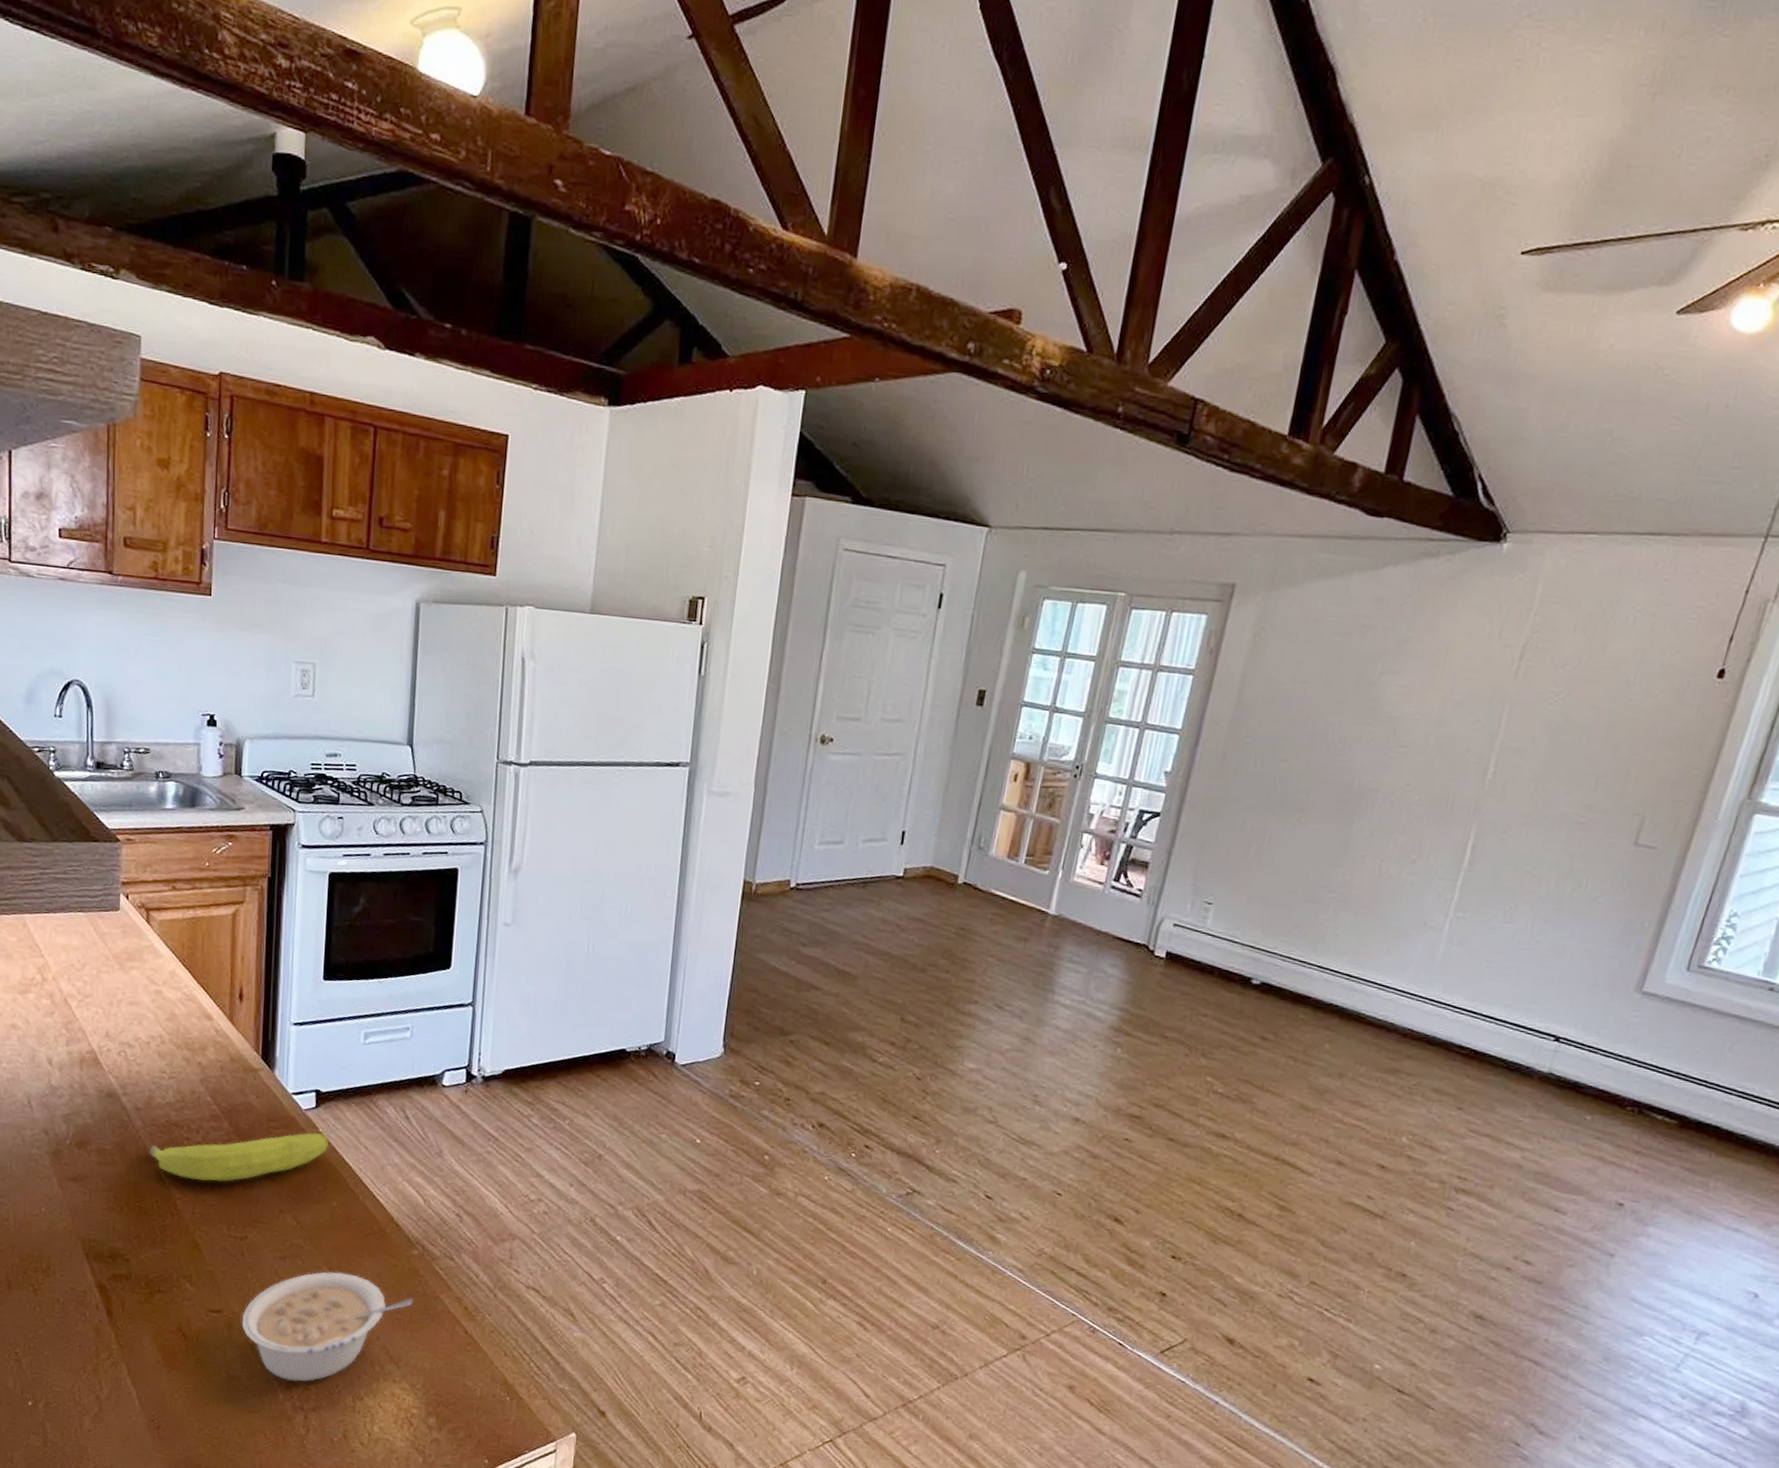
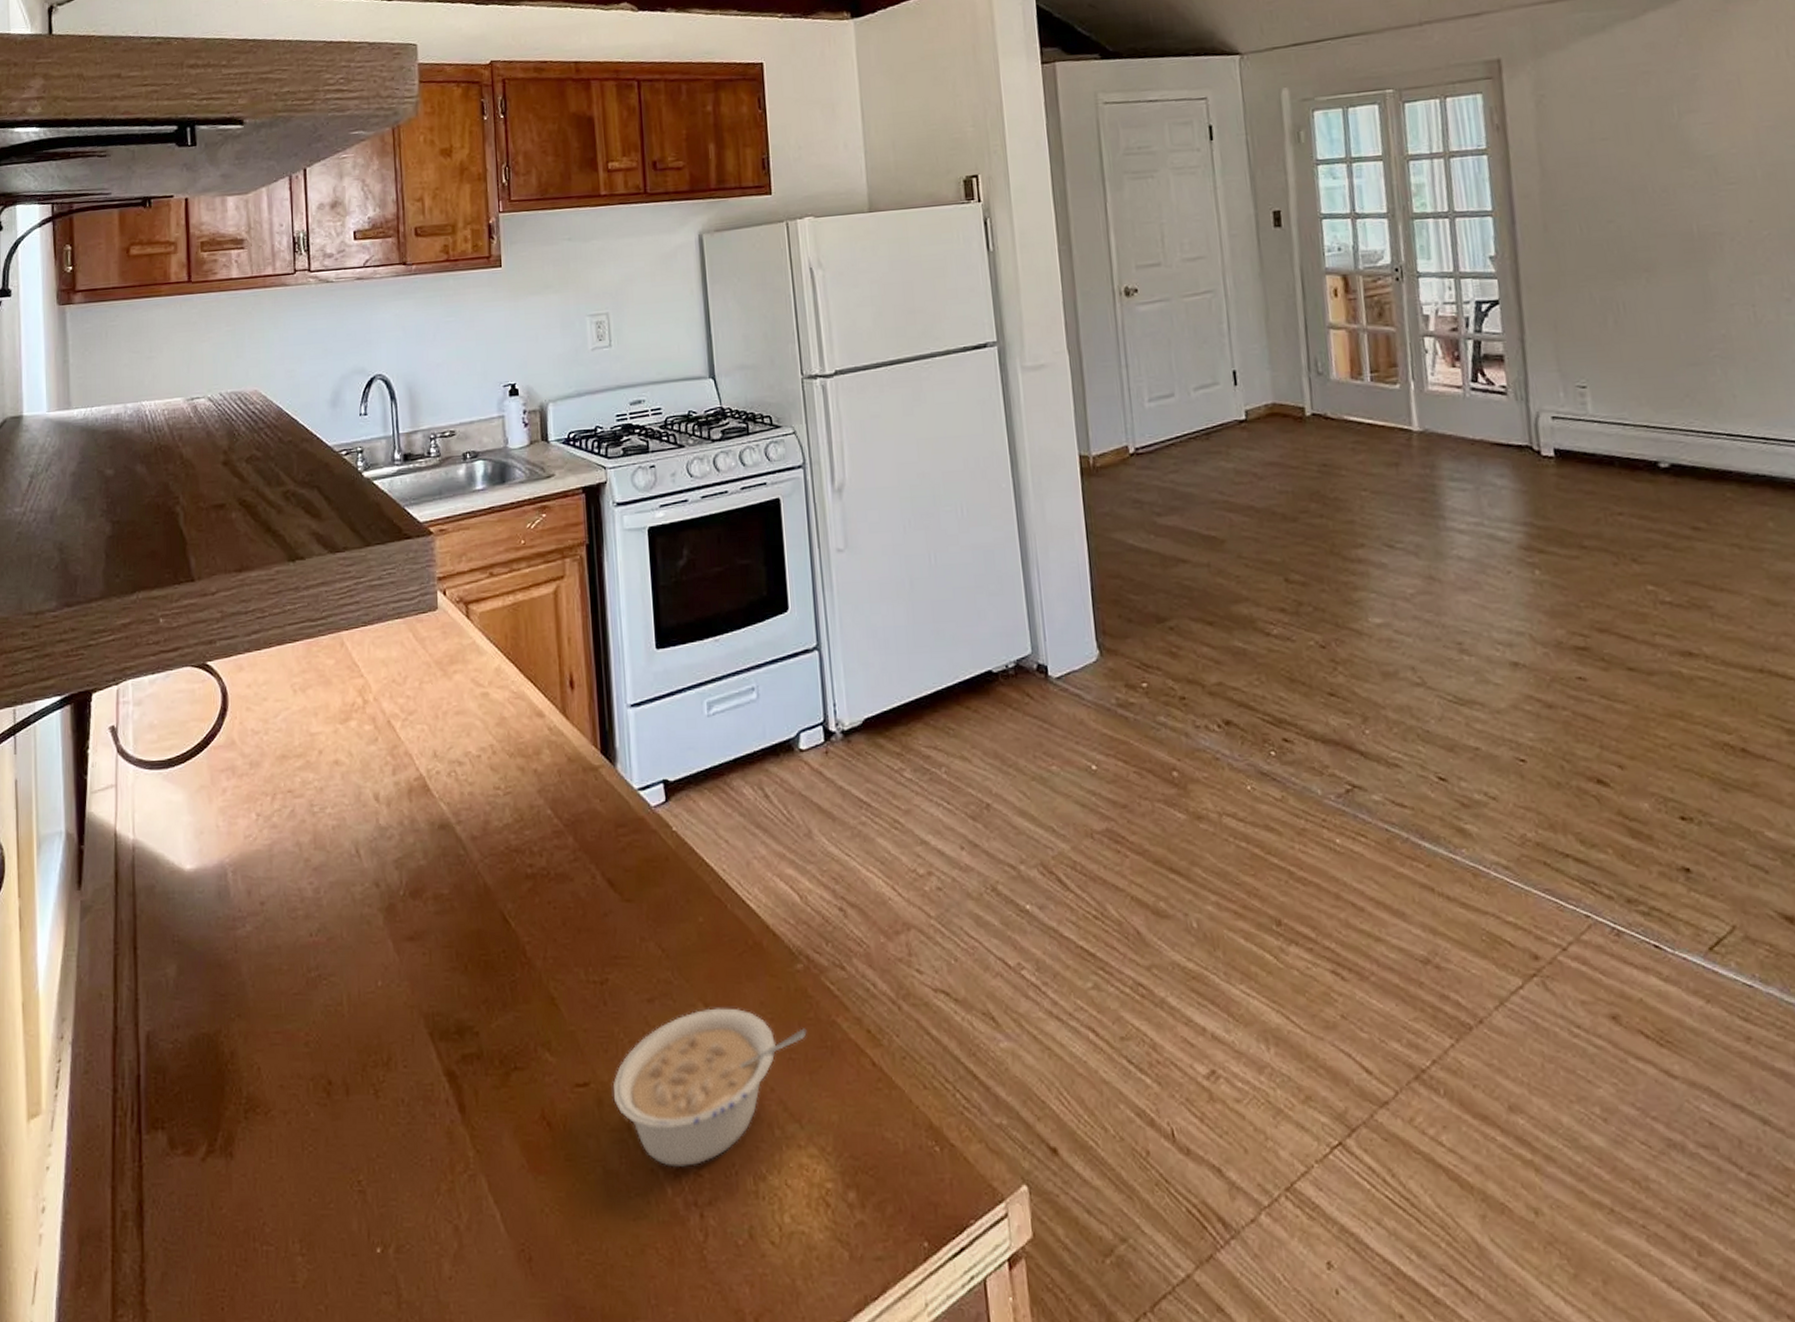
fruit: present [148,1132,329,1182] -> none [489,832,685,917]

